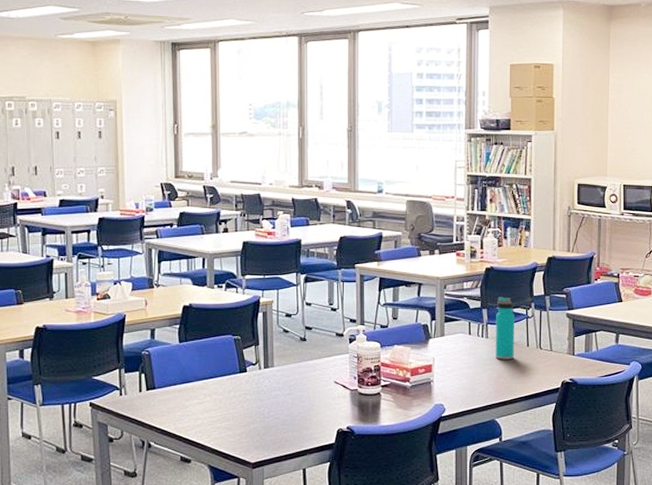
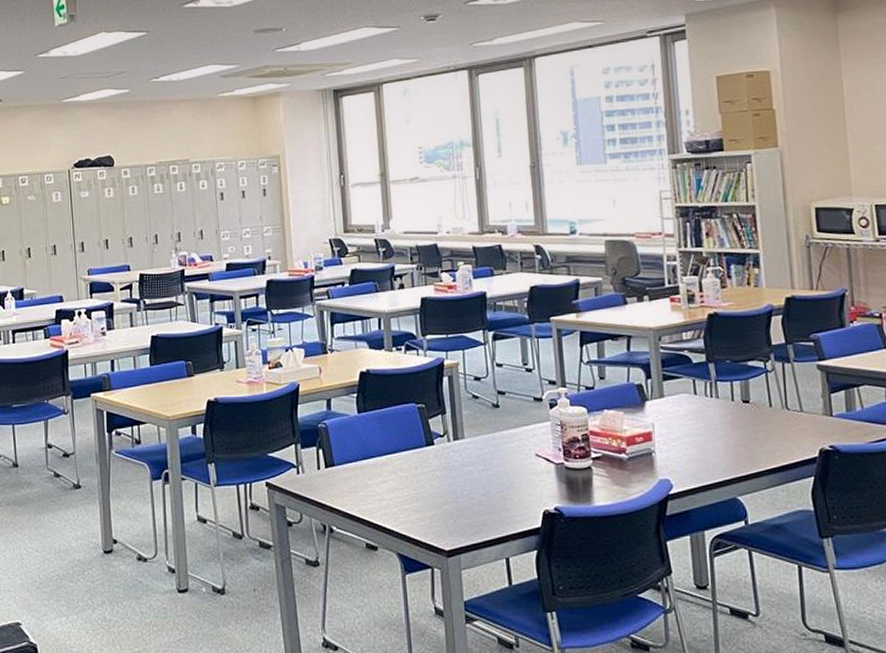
water bottle: present [496,297,515,360] -> none [726,348,754,424]

